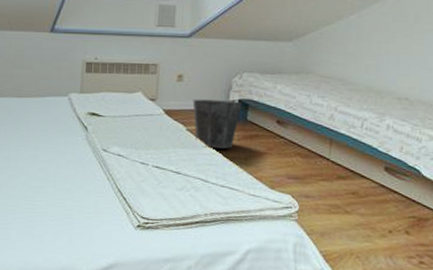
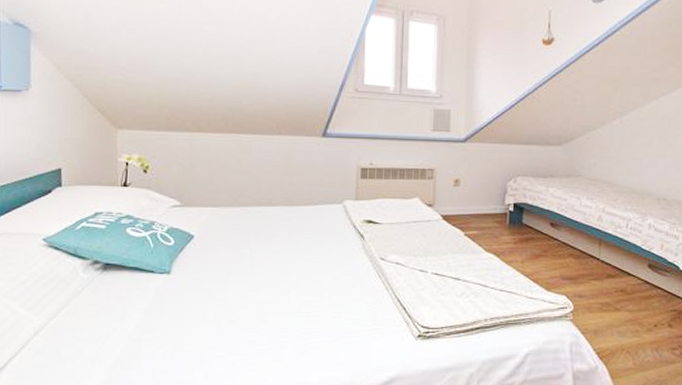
waste bin: present [192,99,242,149] -> none [469,203,517,253]

